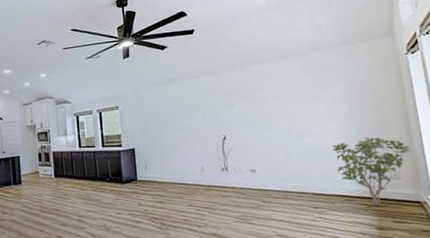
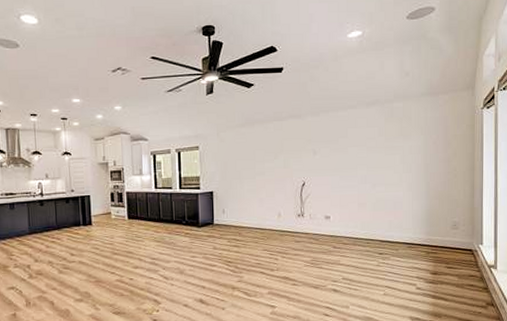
shrub: present [332,137,412,206] -> none [403,188,472,253]

